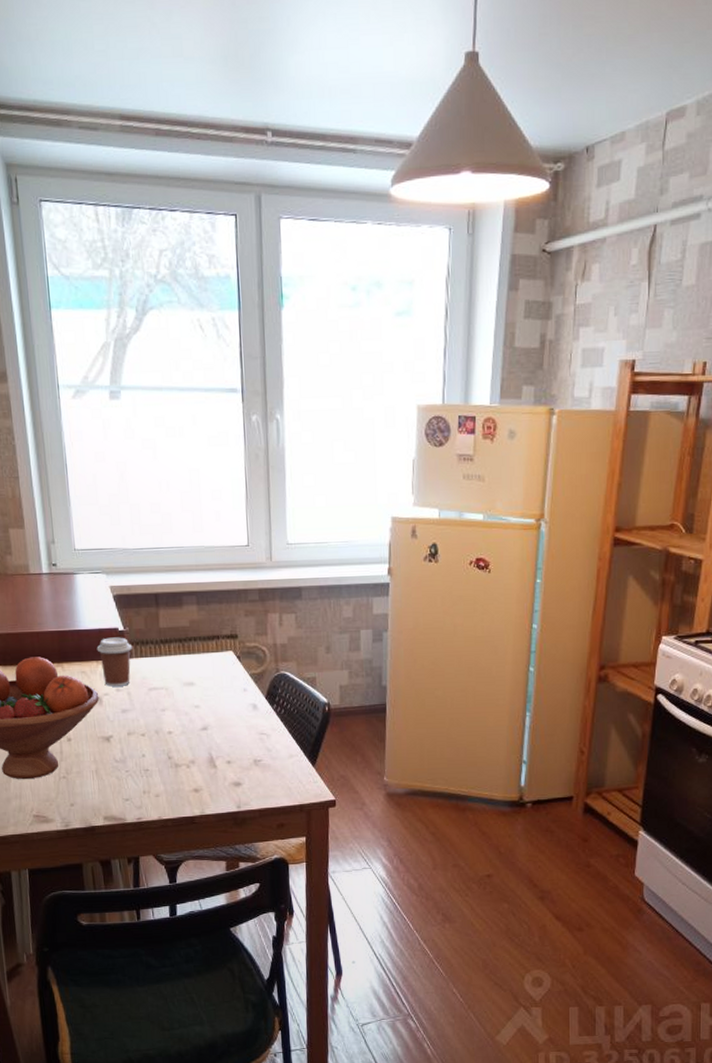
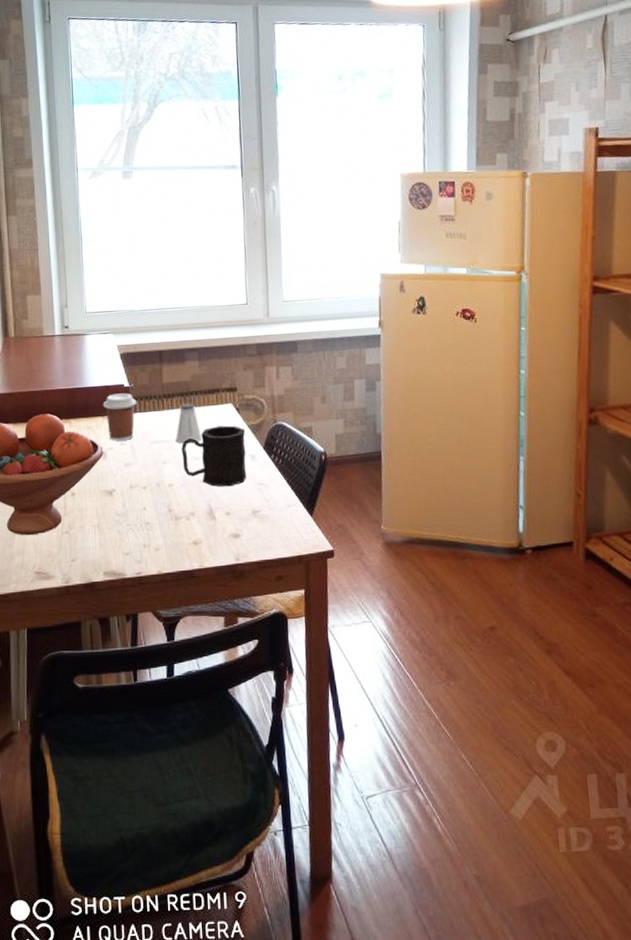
saltshaker: none [174,649,201,692] -> present [176,403,201,444]
mug: none [180,673,248,736] -> present [181,425,247,487]

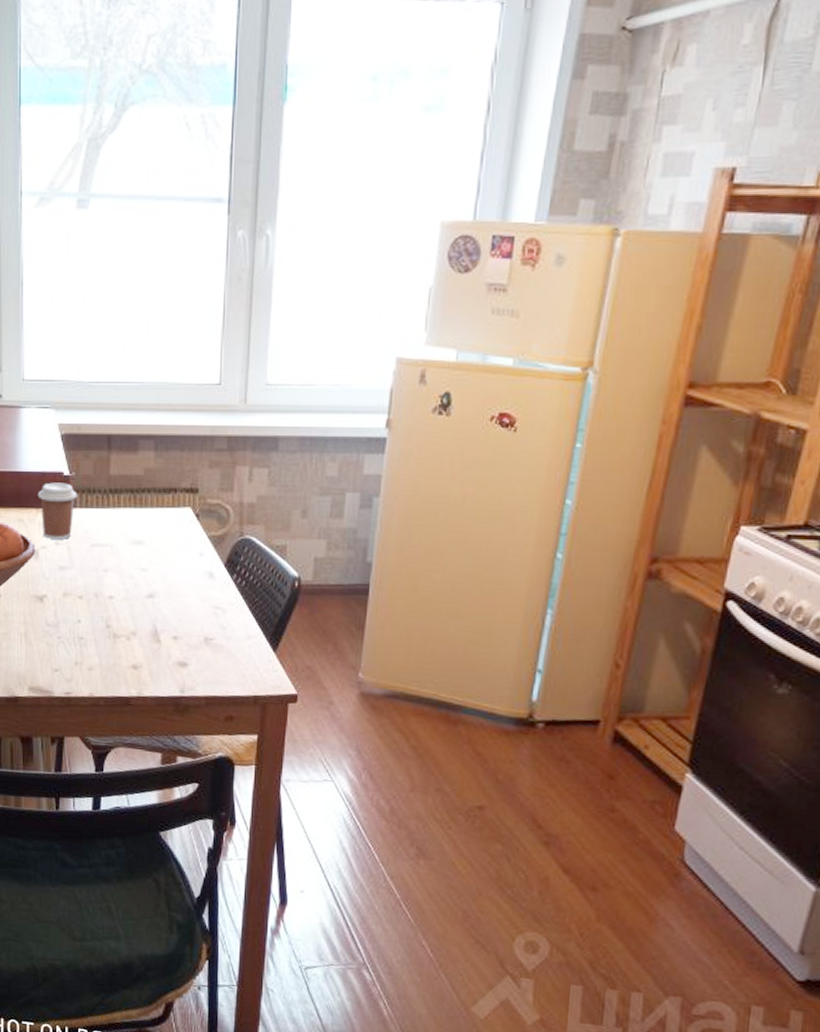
saltshaker: present [176,403,201,444] -> none [121,502,151,551]
mug: present [181,425,247,487] -> none [126,533,205,607]

